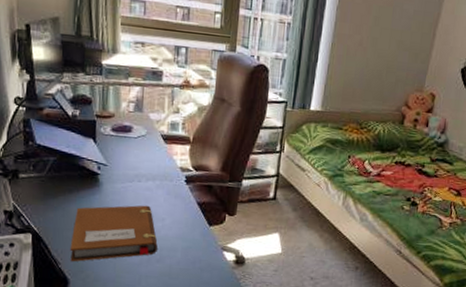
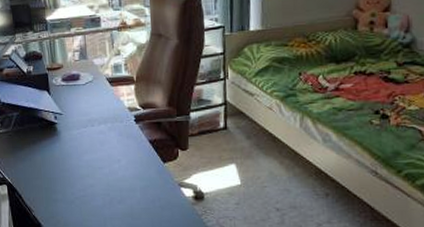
notebook: present [69,205,158,262] -> none [40,148,117,209]

